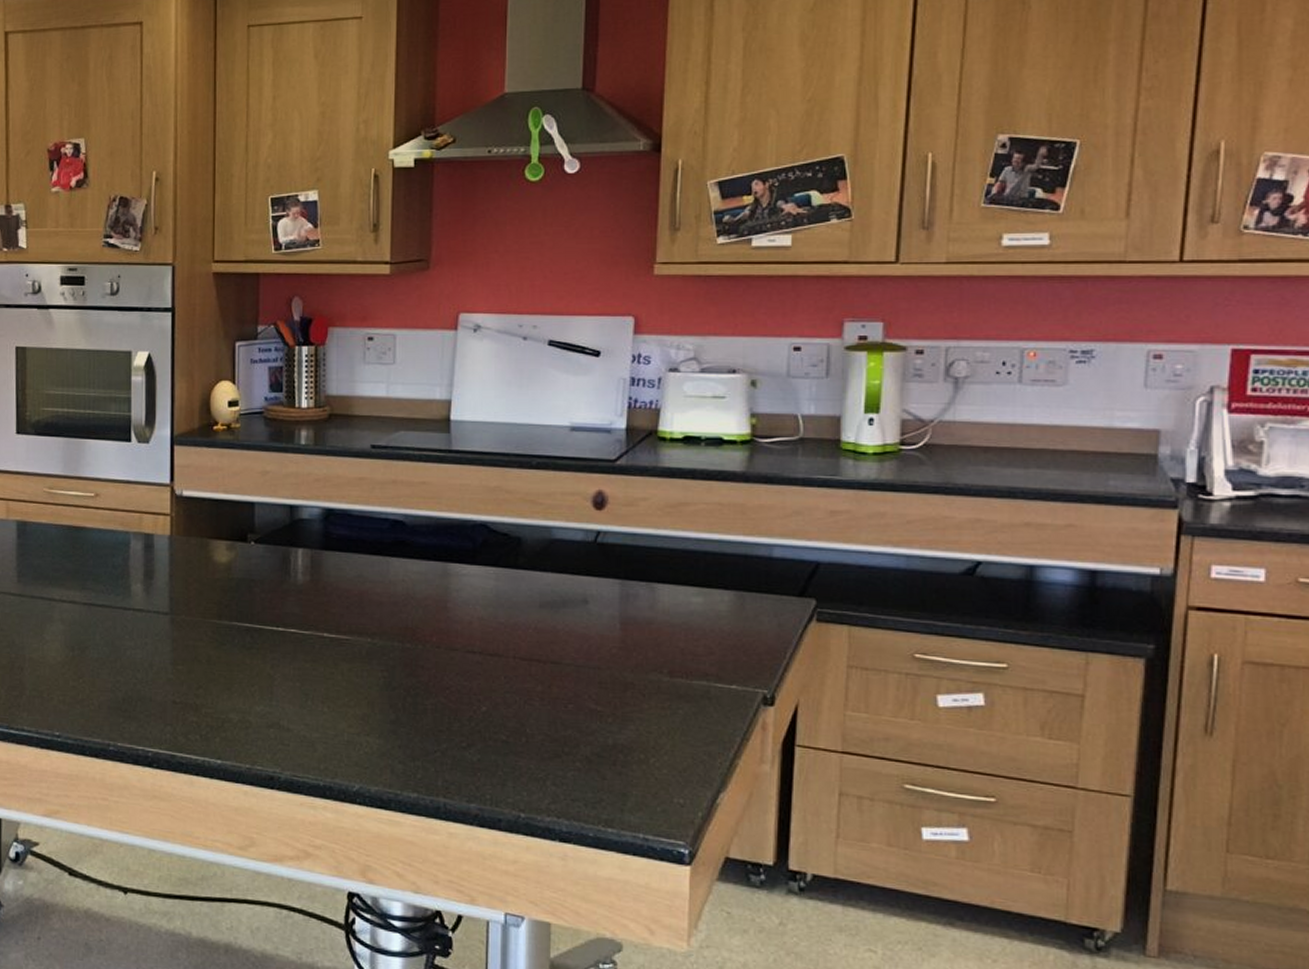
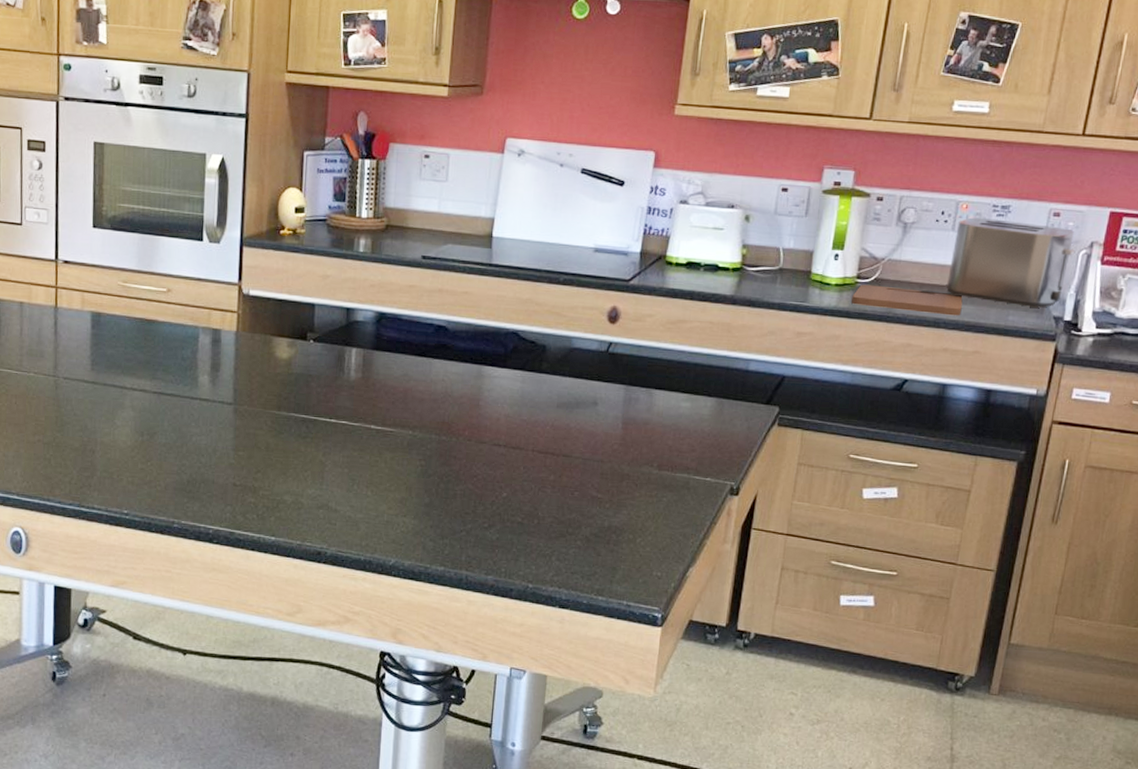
cutting board: none [896,451,1044,484] -> present [851,284,963,316]
toaster: none [1018,366,1189,470] -> present [946,217,1075,309]

